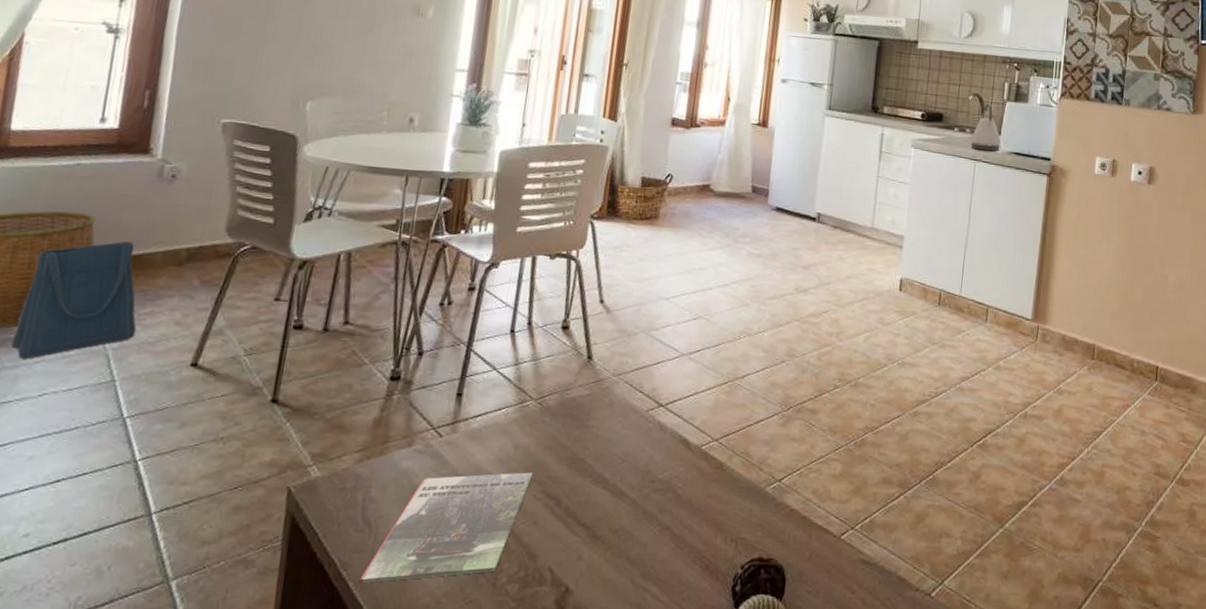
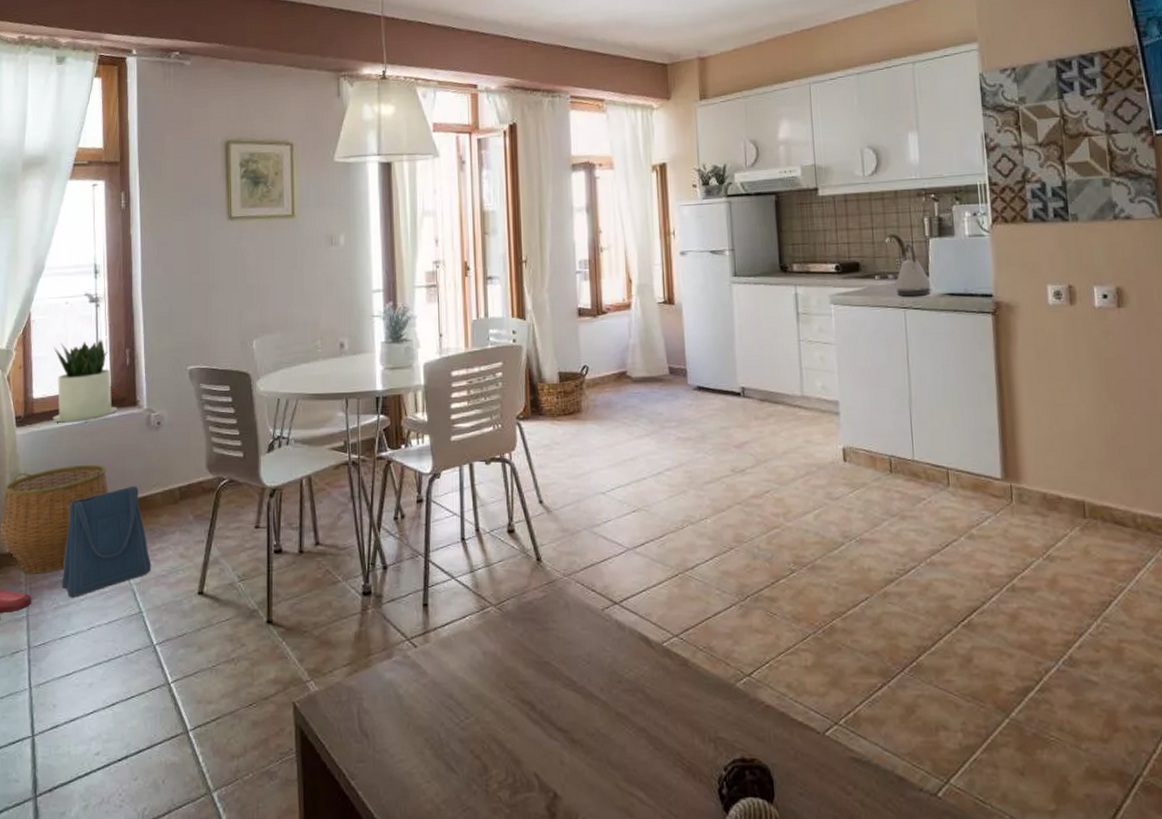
planter: none [33,72,123,164] -> present [53,339,117,424]
magazine: present [359,472,533,584] -> none [367,678,505,792]

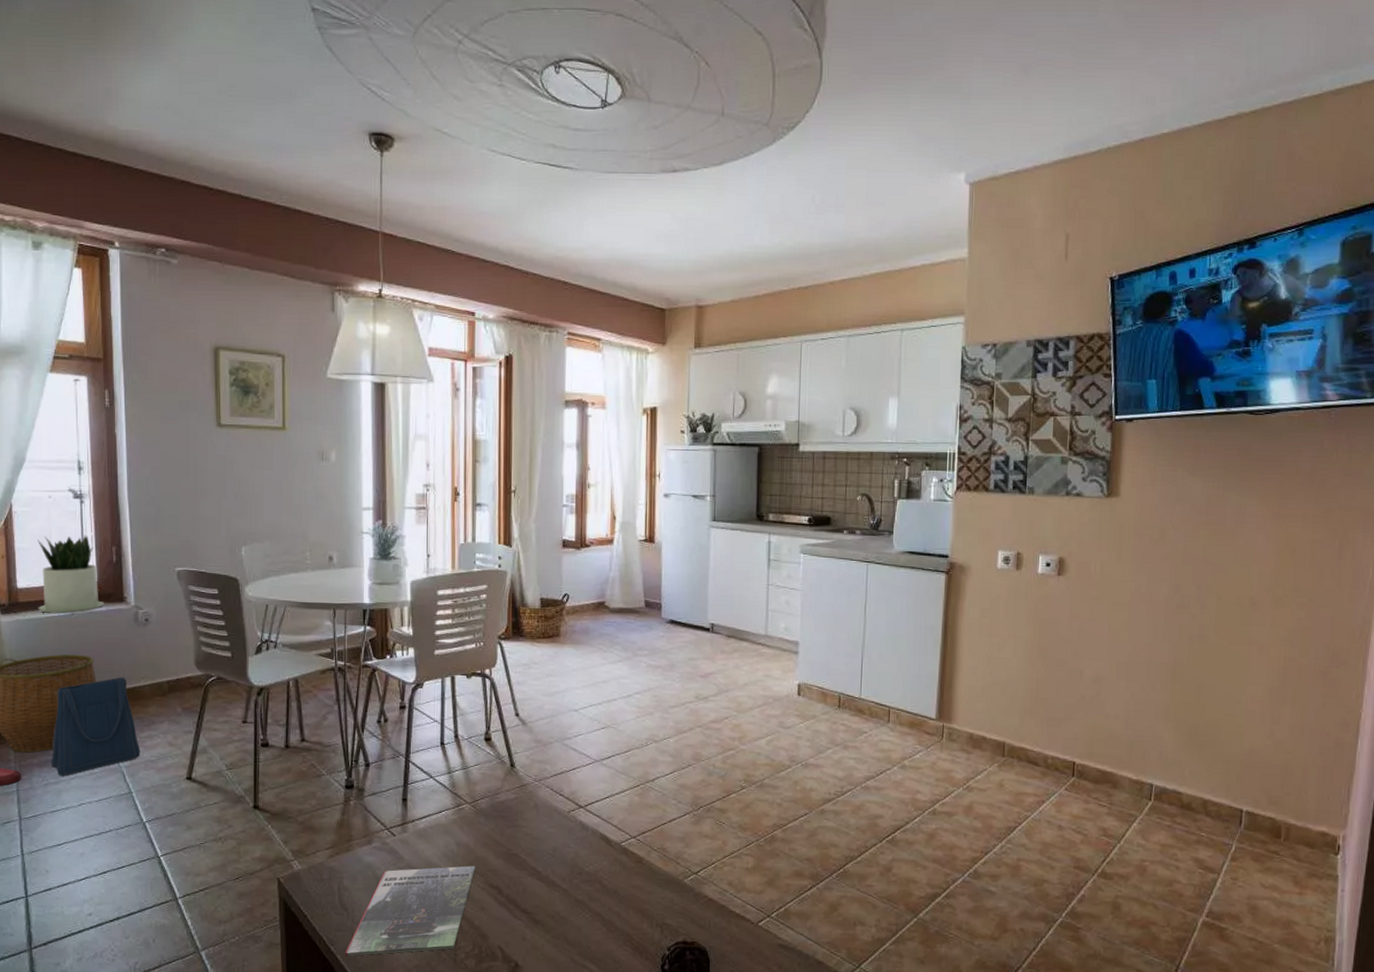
magazine: none [367,678,505,792] -> present [345,865,475,957]
kettle: present [895,243,932,298] -> none [861,502,894,553]

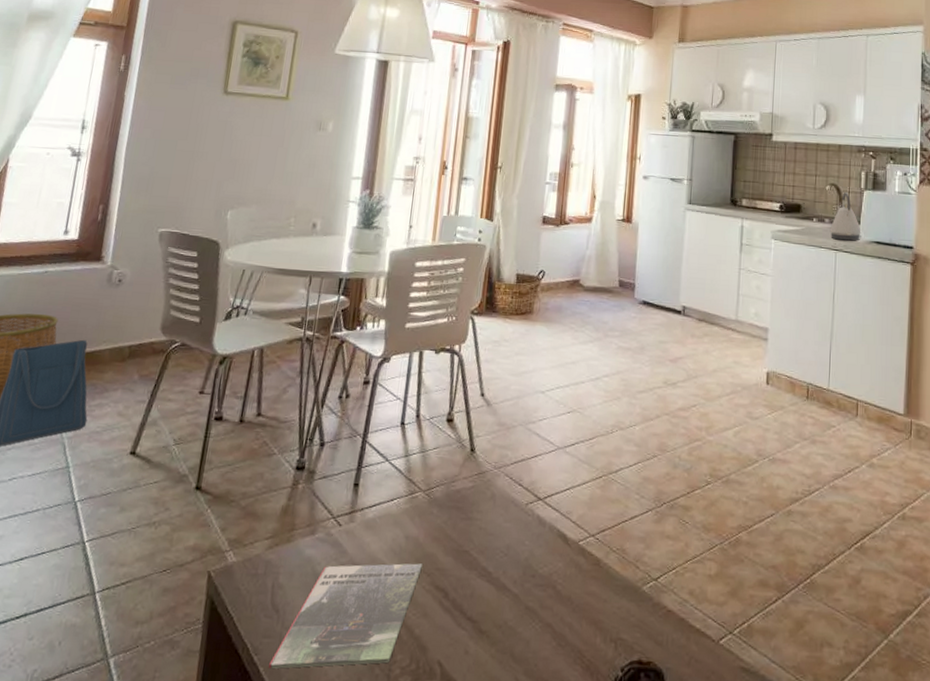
planter: present [37,535,104,614] -> none [12,192,81,272]
kettle: none [861,502,894,553] -> present [830,193,861,242]

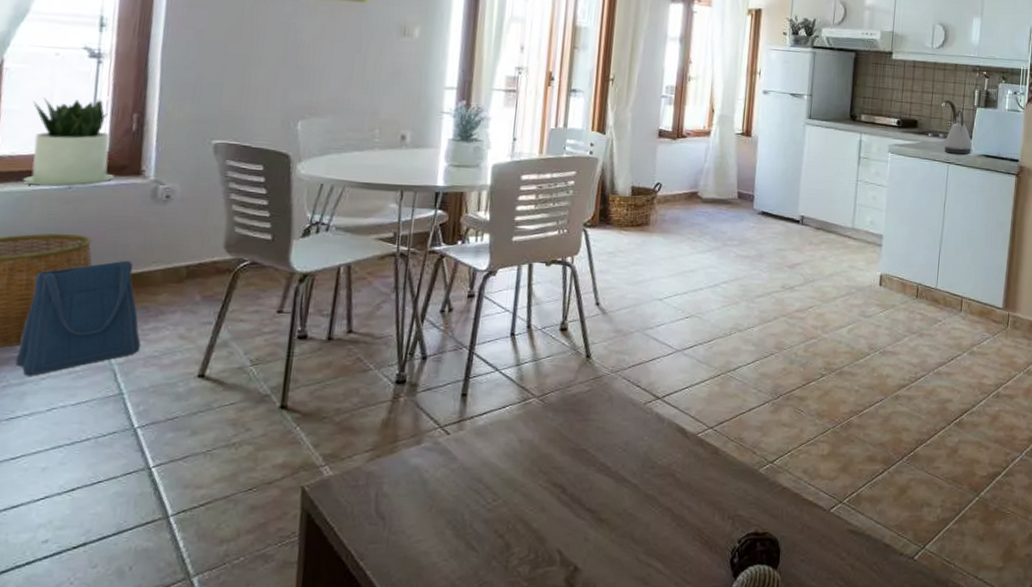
planter: none [12,192,81,272] -> present [23,97,114,187]
magazine: present [269,563,423,669] -> none [377,464,538,572]

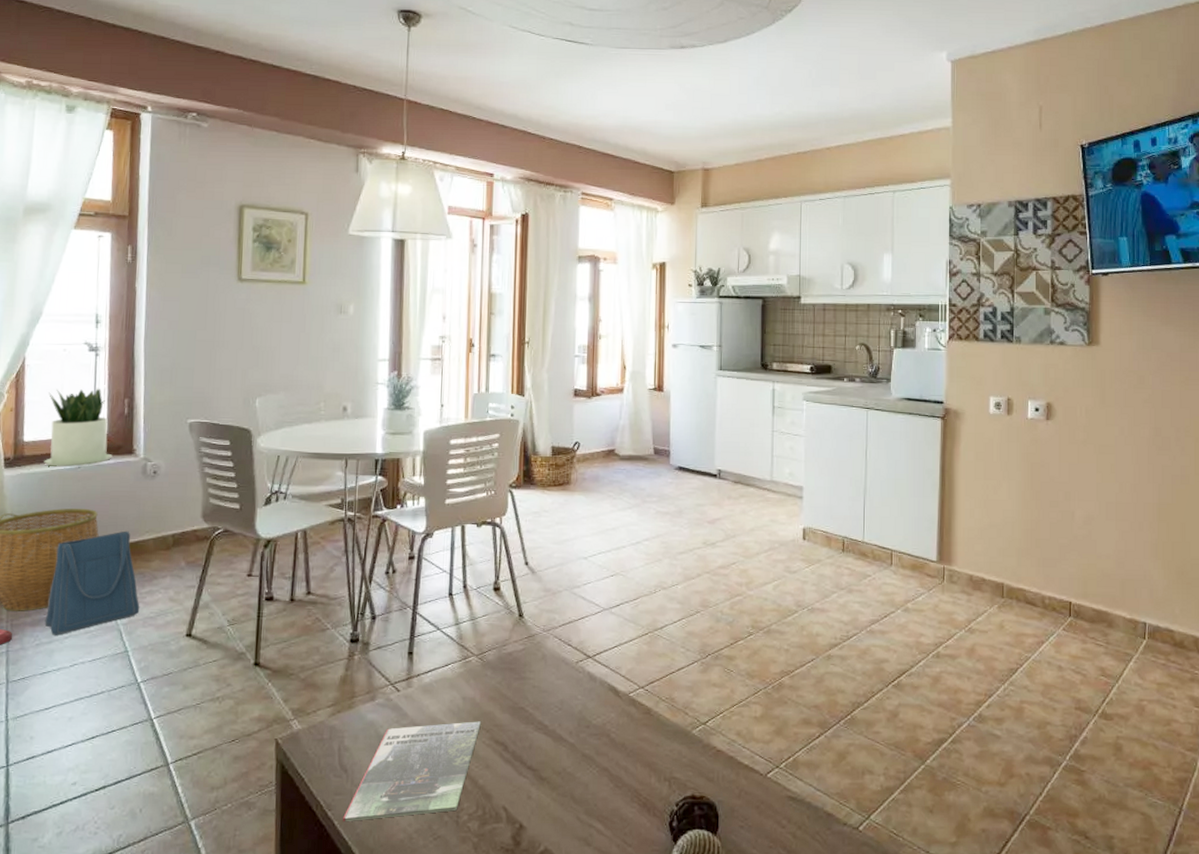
magazine: none [377,464,538,572] -> present [343,721,481,822]
kettle: present [943,109,973,156] -> none [860,352,892,400]

